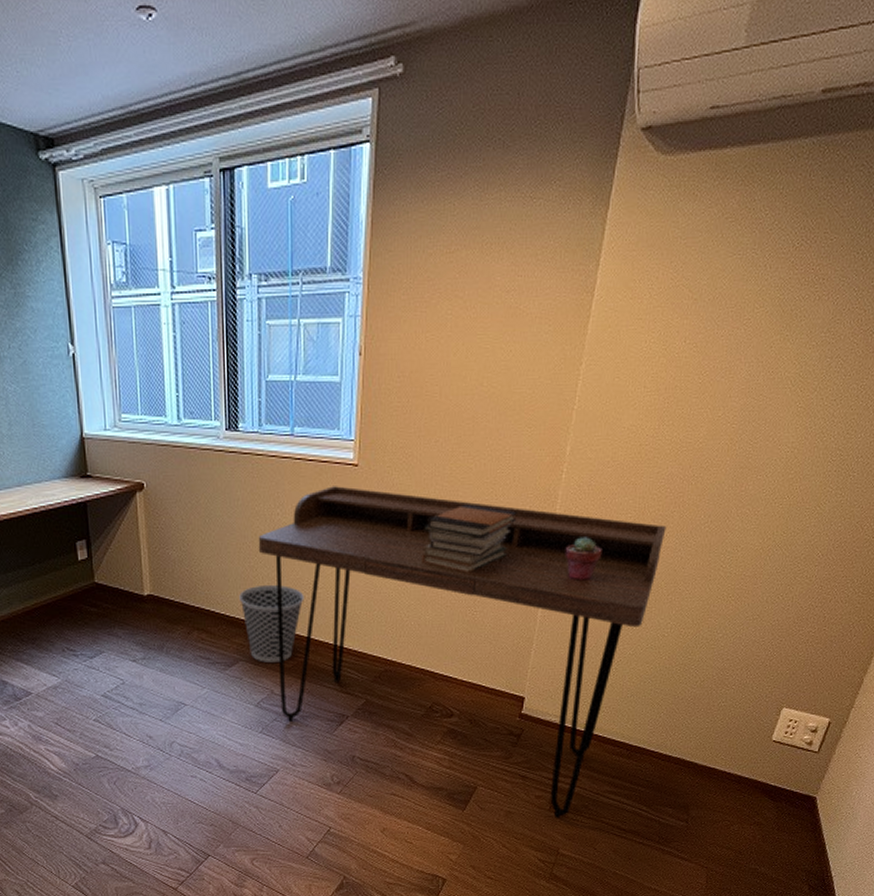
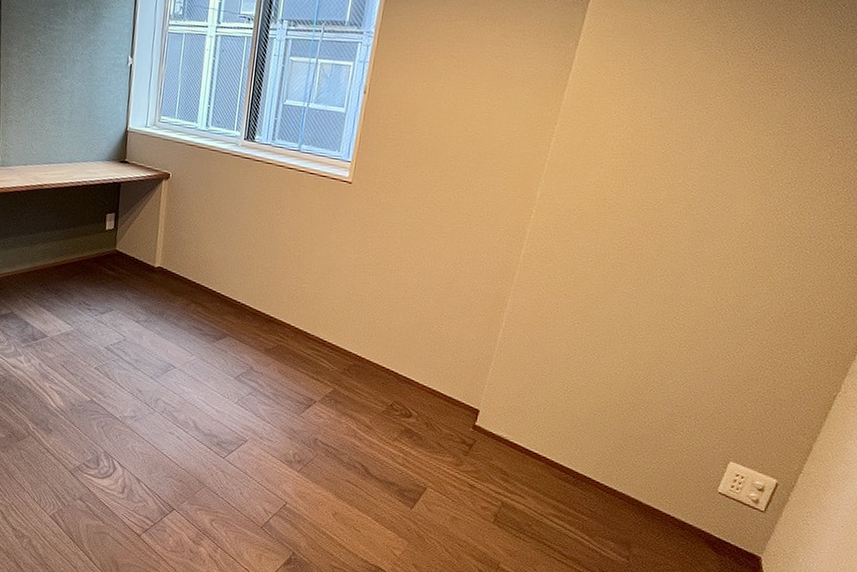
wastebasket: present [239,584,304,663] -> none [235,272,291,343]
desk: present [258,486,667,818] -> none [257,197,625,533]
book stack: present [422,504,517,574] -> none [398,228,488,290]
potted succulent: present [565,537,602,581] -> none [528,272,563,312]

